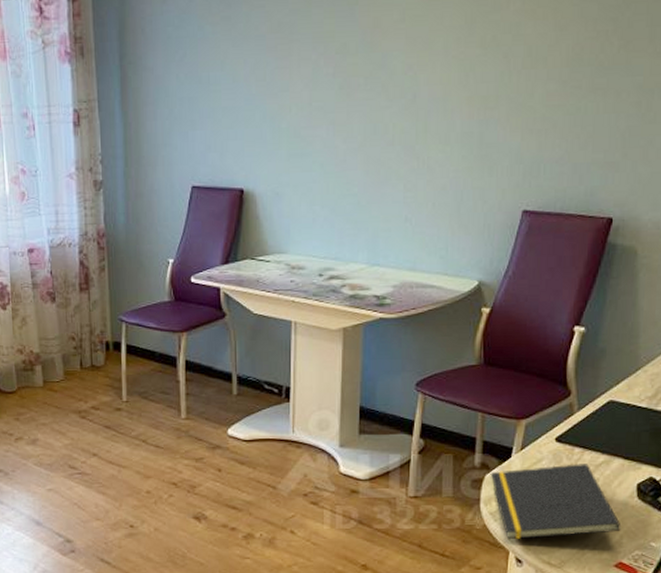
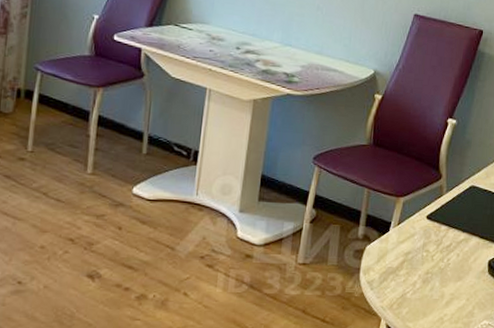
notepad: present [490,464,622,539] -> none [370,240,474,307]

